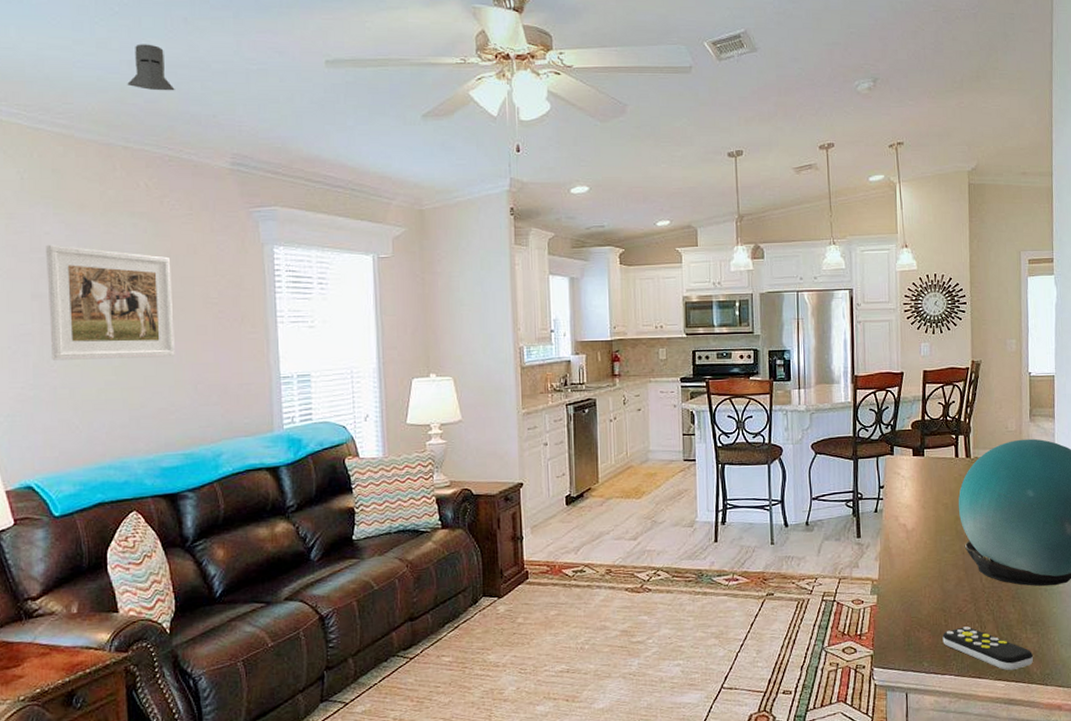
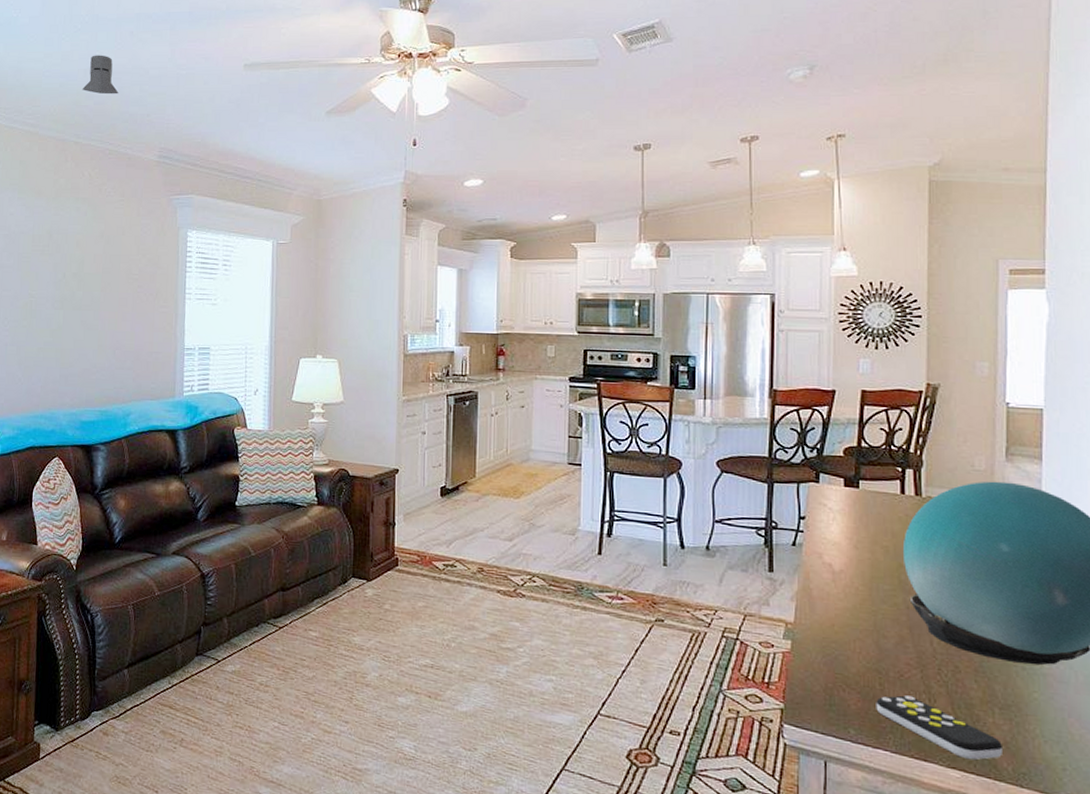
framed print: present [46,244,175,360] -> none [6,223,103,324]

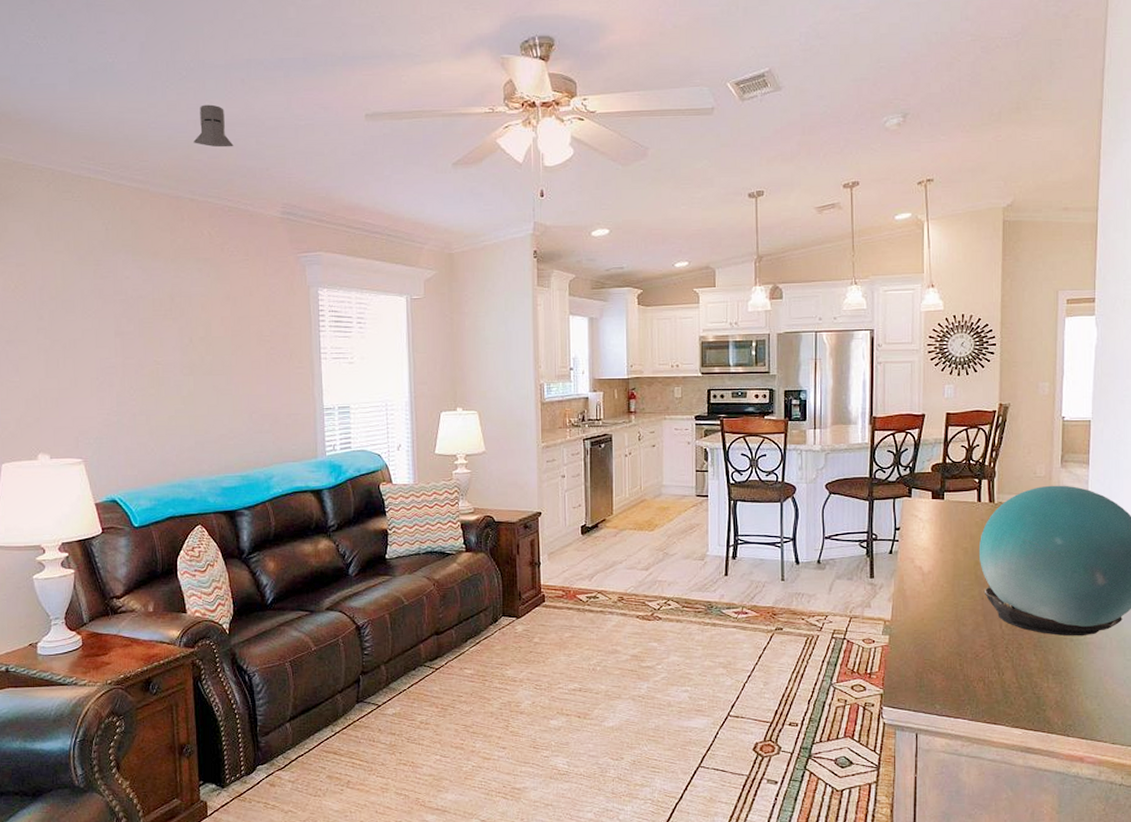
remote control: present [876,695,1002,760] -> none [957,672,1054,719]

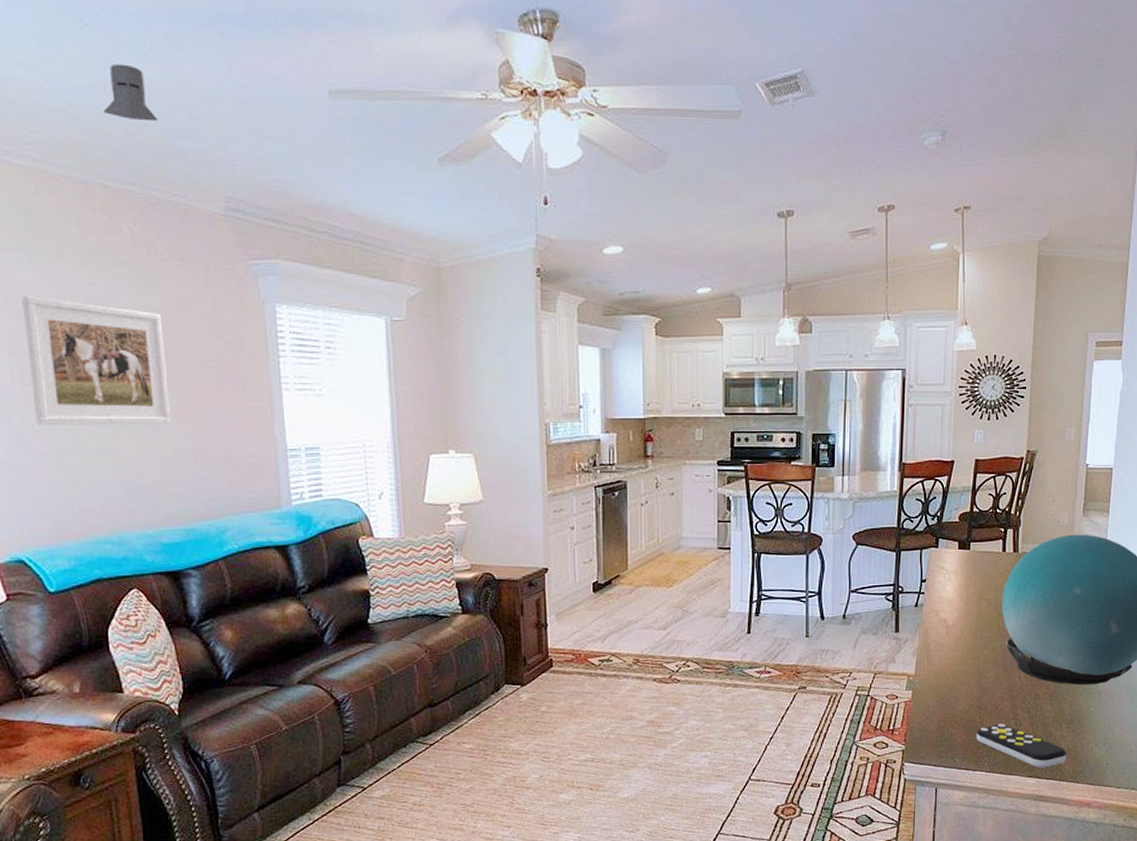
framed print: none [127,288,233,390] -> present [22,295,171,425]
remote control: none [957,672,1054,719] -> present [976,724,1066,768]

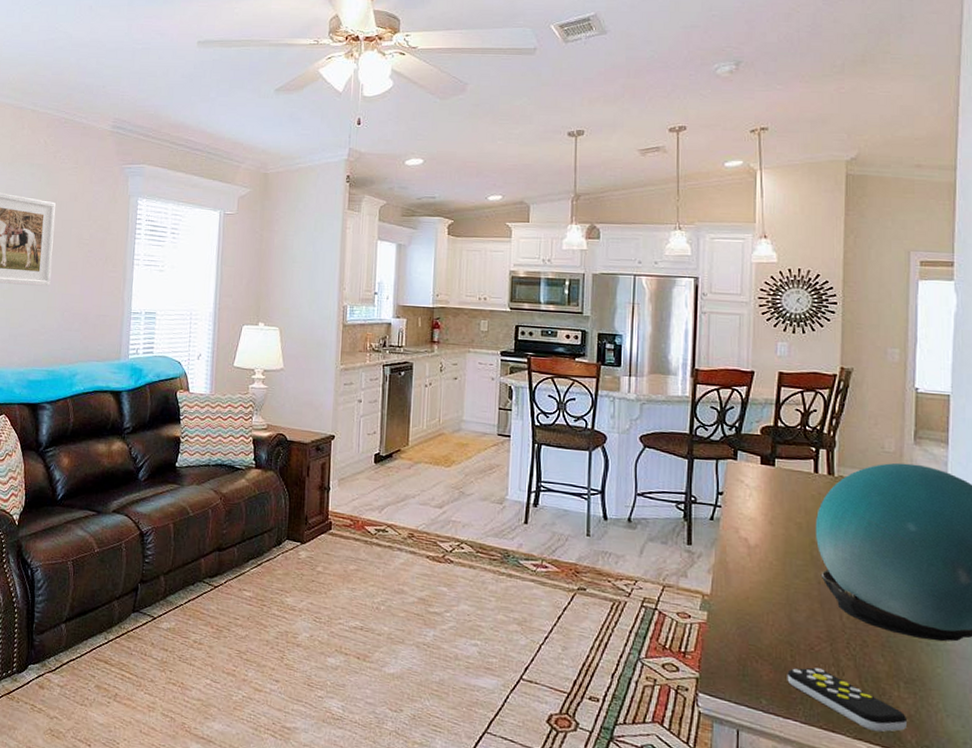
knight helmet: present [103,63,158,122] -> none [41,27,76,66]

